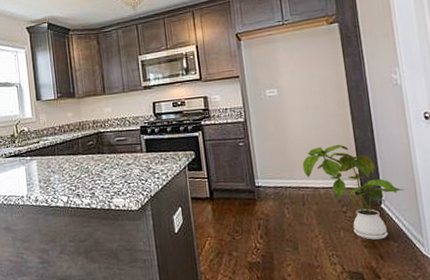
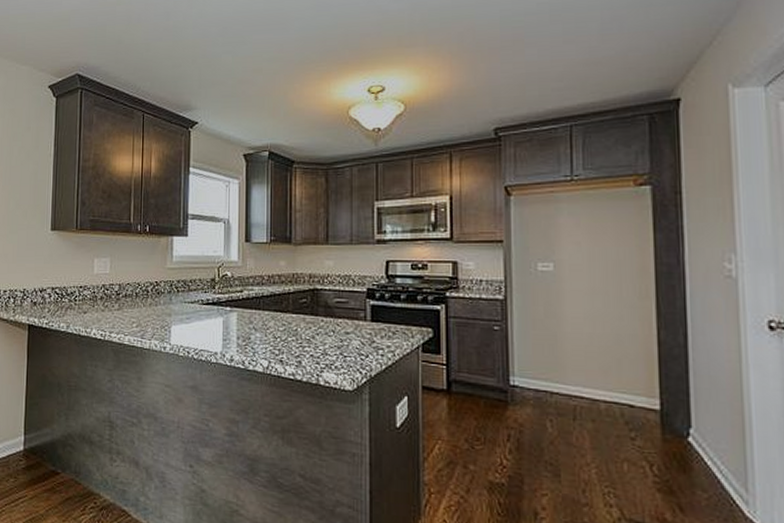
house plant: present [302,144,405,240] -> none [578,346,727,485]

